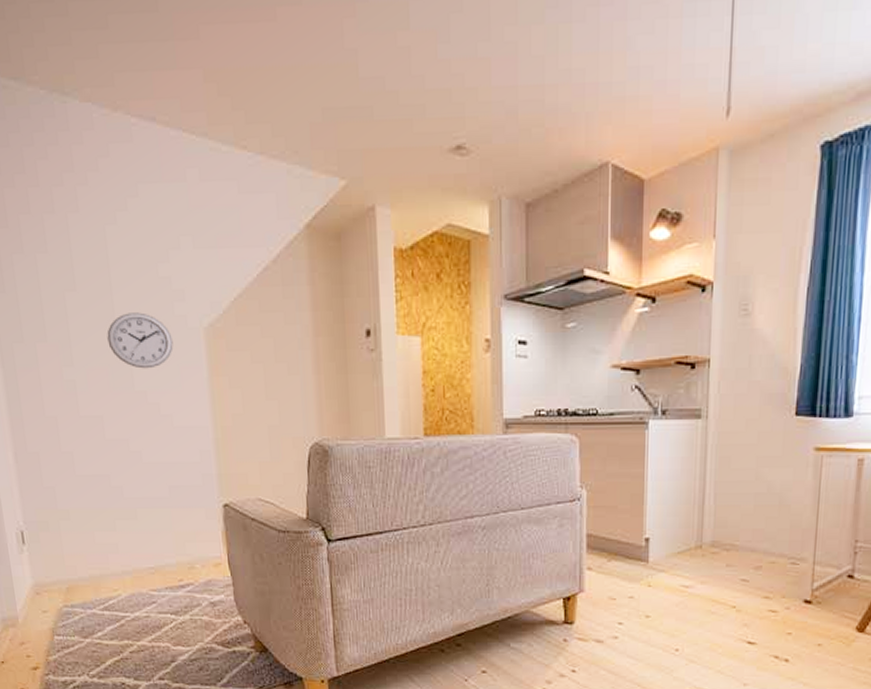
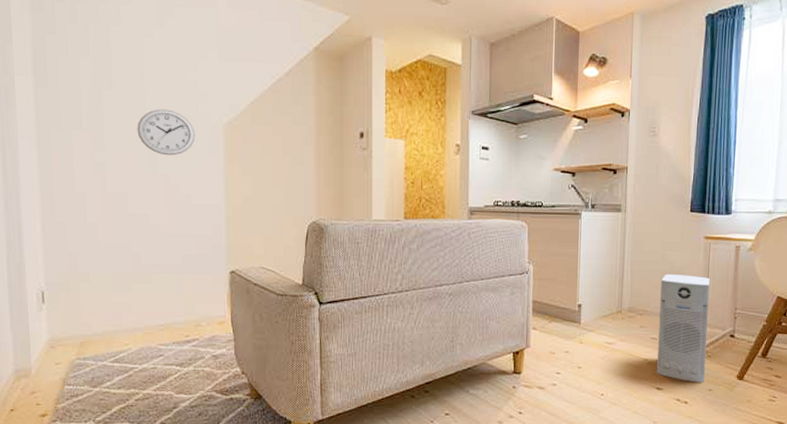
air purifier: none [747,497,821,635] -> present [656,273,710,382]

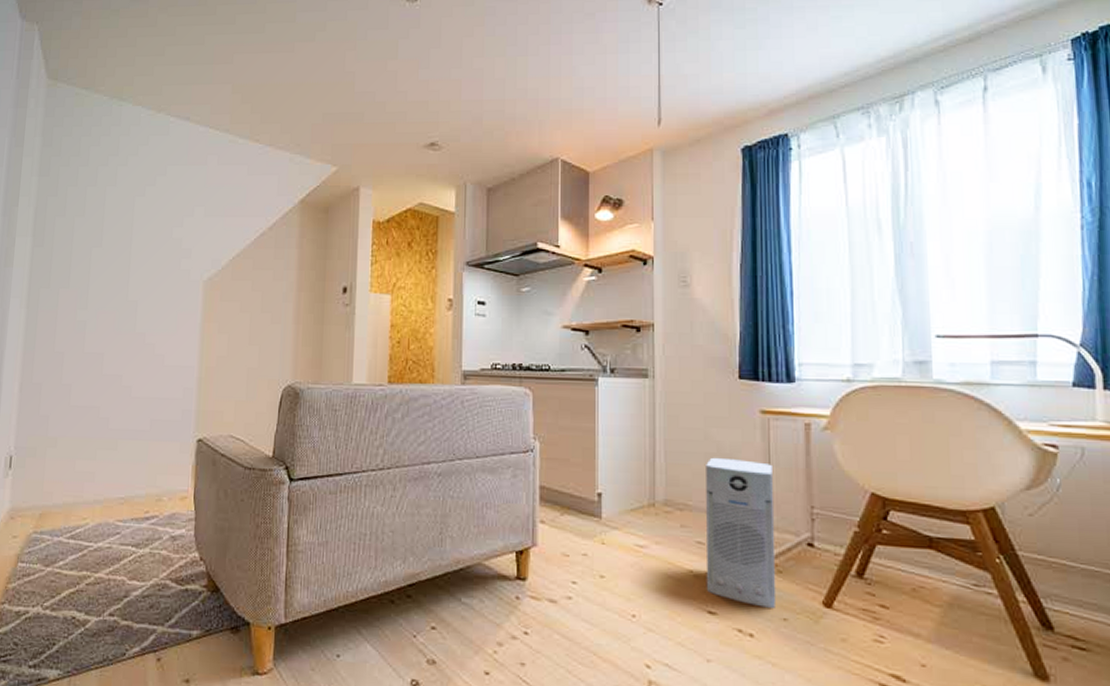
wall clock: present [137,109,195,156] -> none [120,266,176,314]

